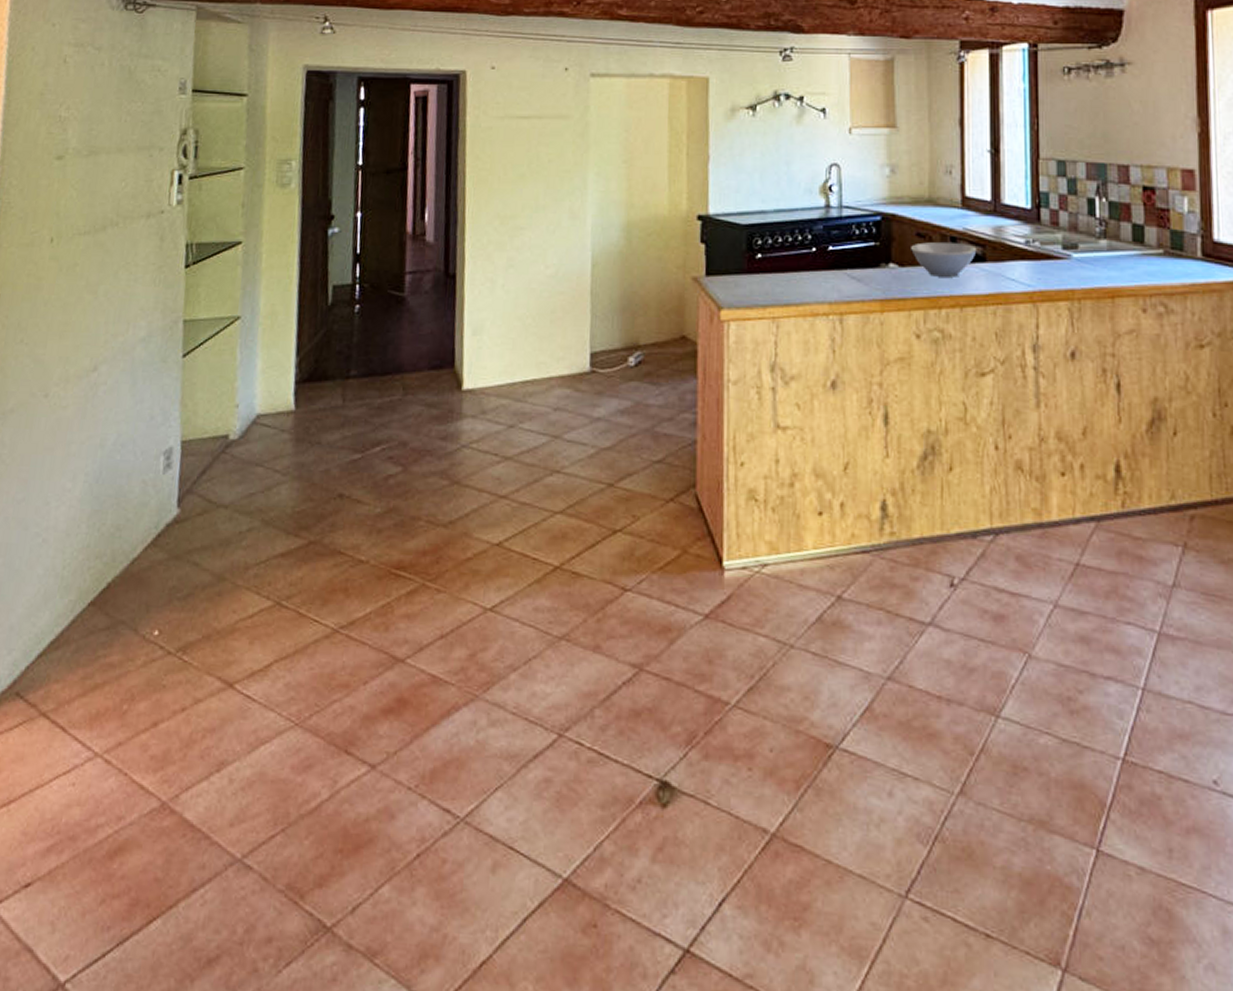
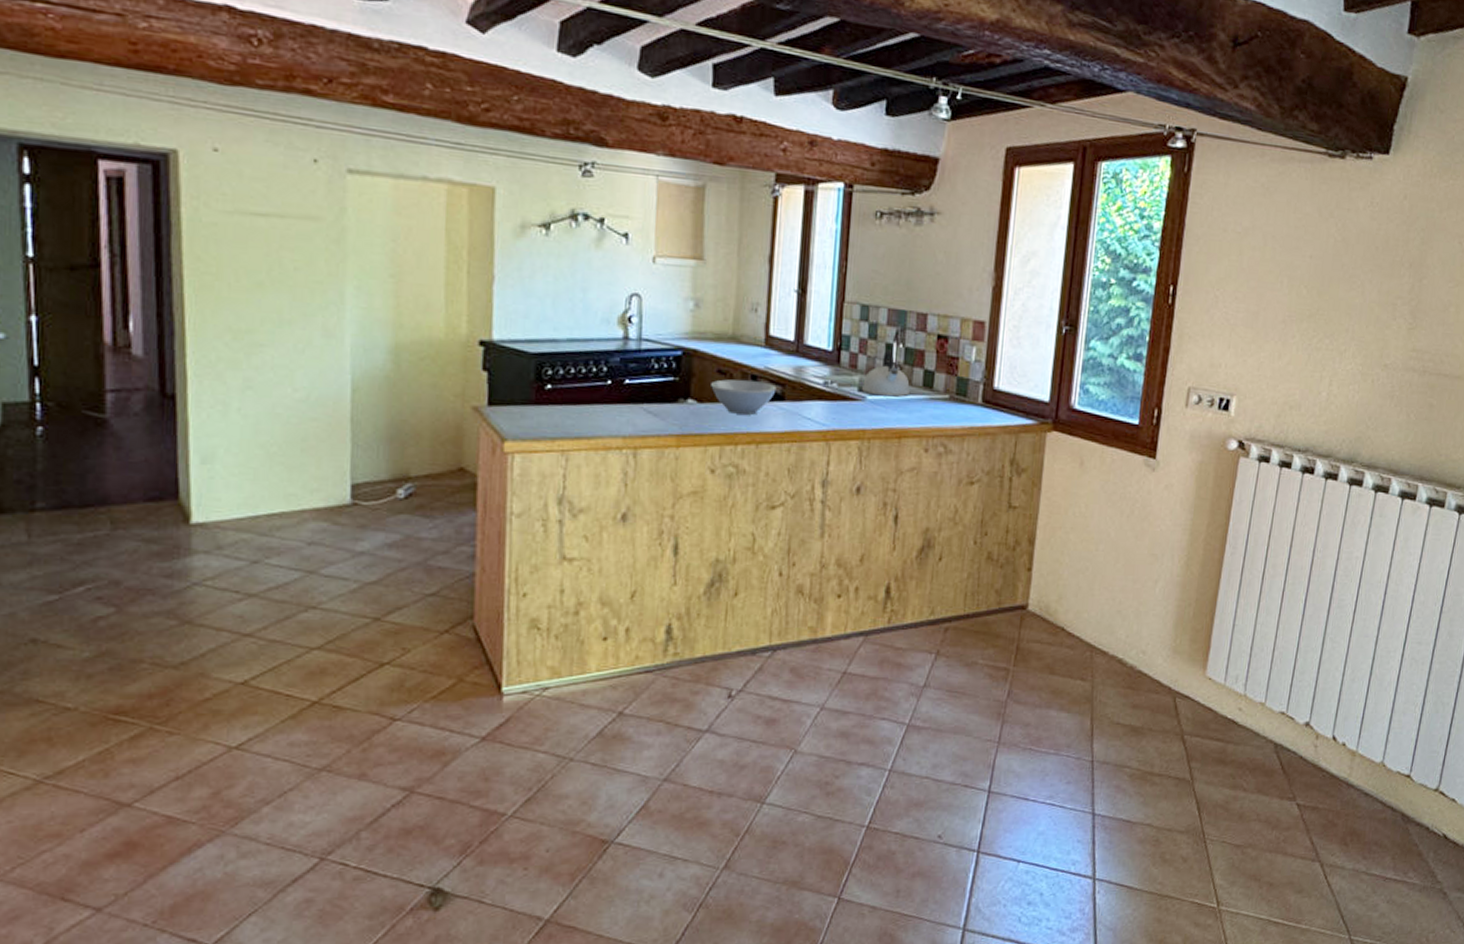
kettle: none [1065,204,1120,254] -> present [861,349,911,397]

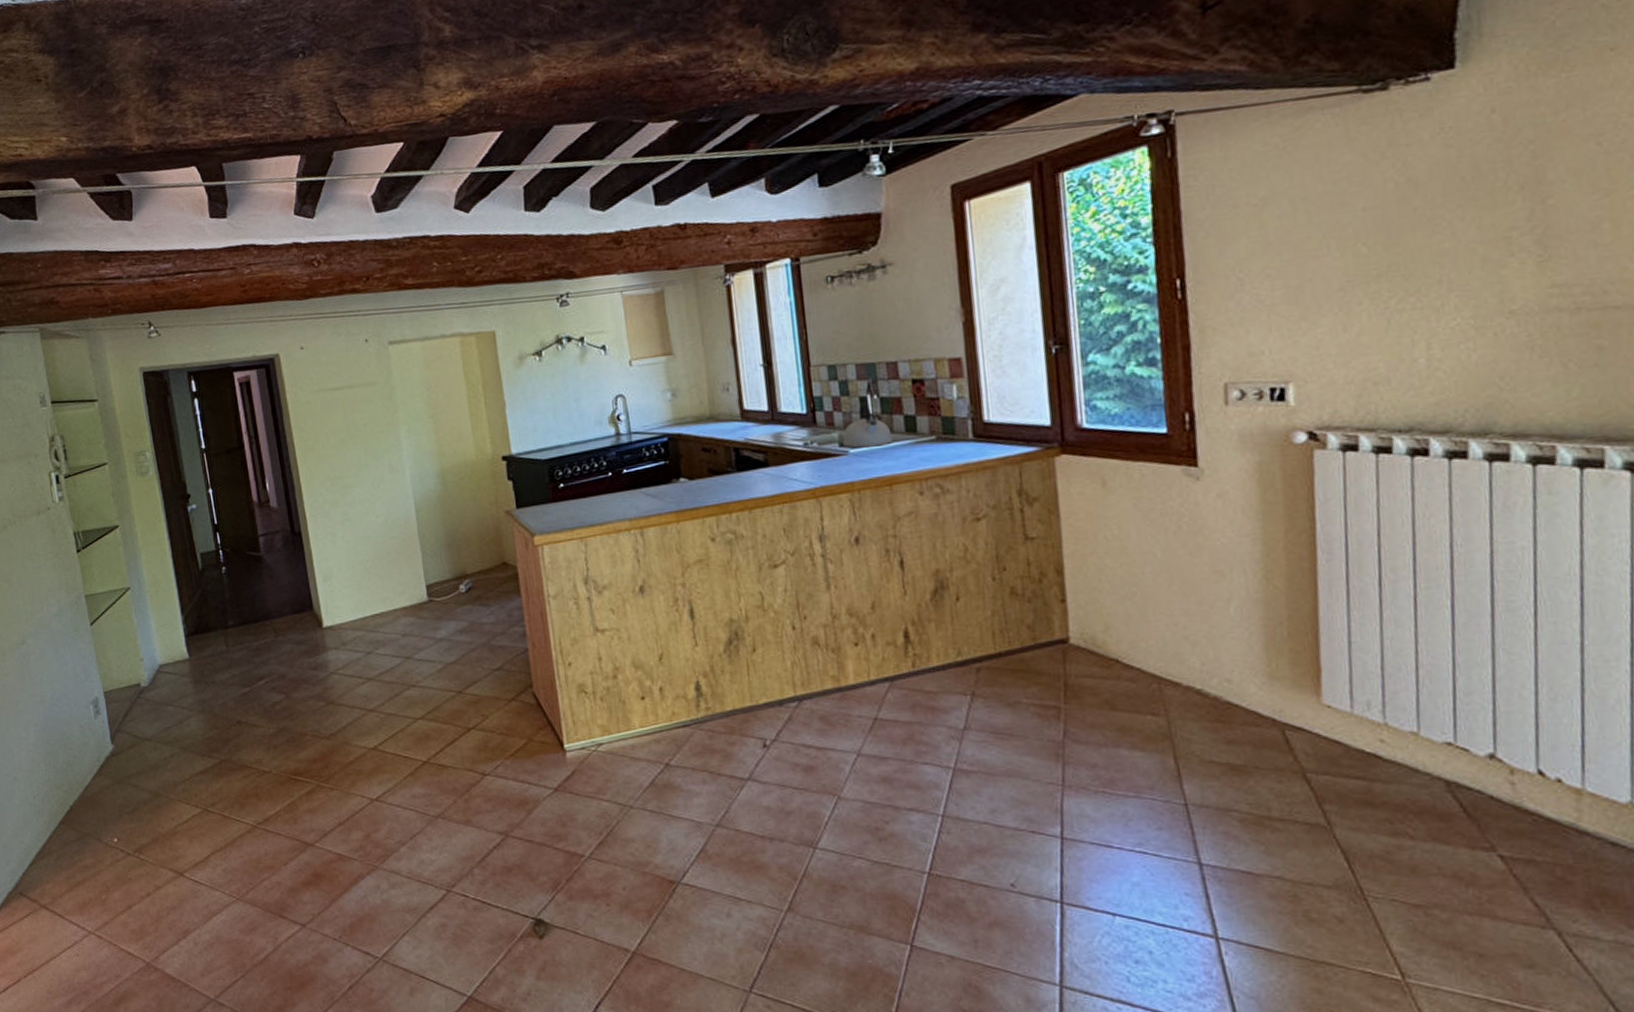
bowl: present [711,379,777,415] -> none [698,452,760,485]

